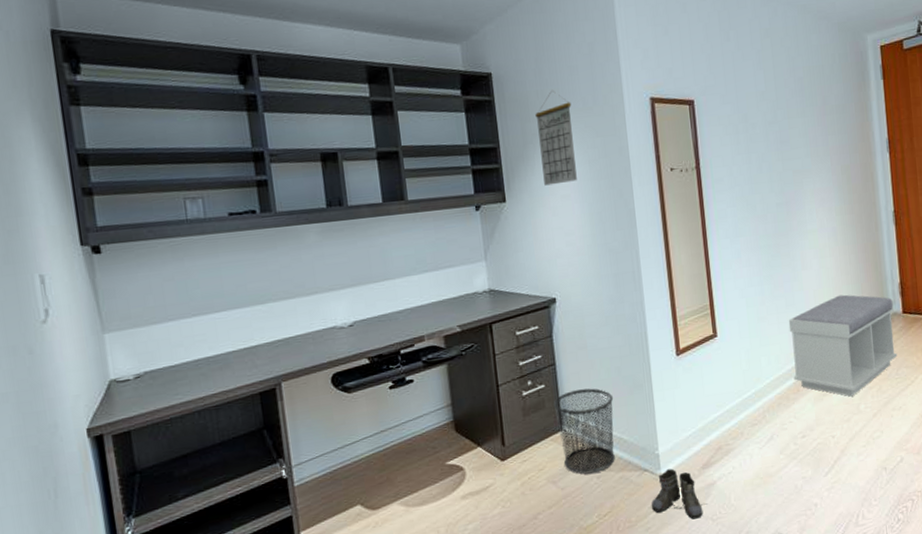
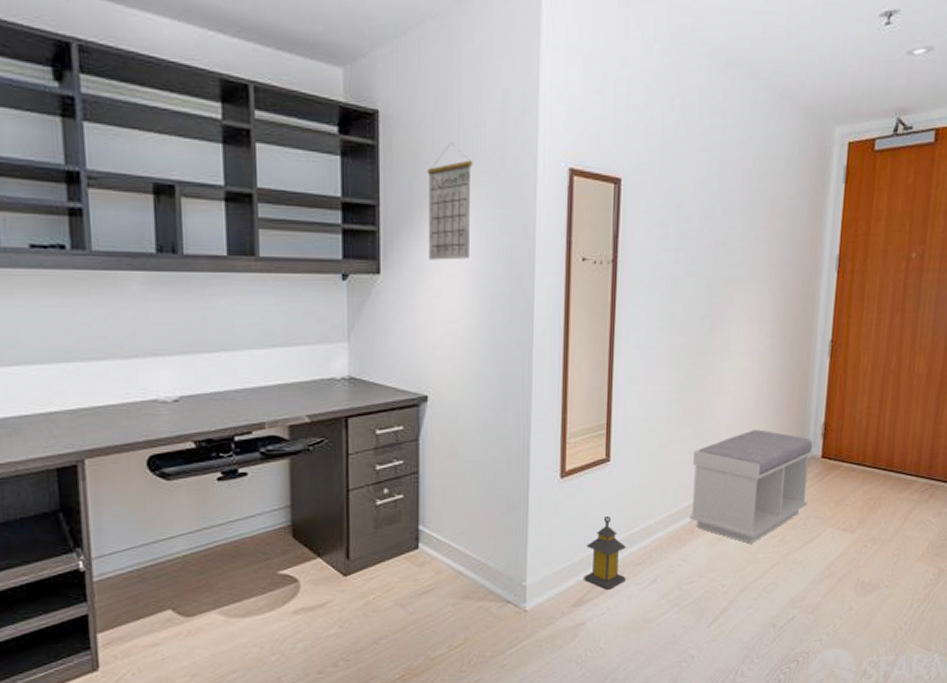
waste bin: present [553,388,615,474] -> none [411,504,482,600]
boots: present [652,468,707,519] -> none [511,603,573,660]
lantern: none [707,385,746,451] -> present [584,516,626,590]

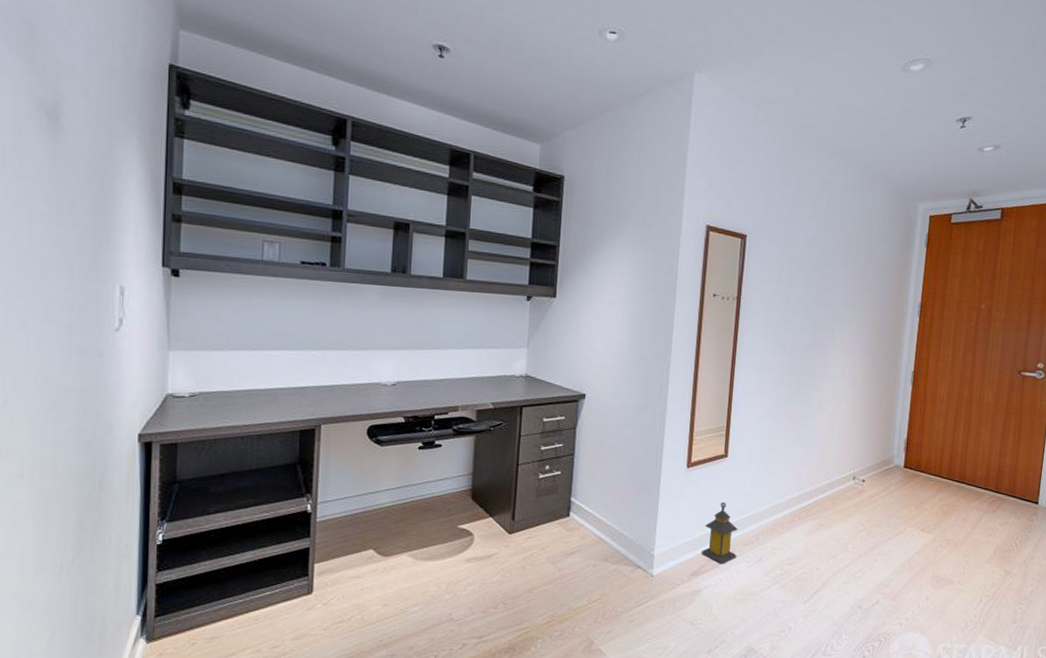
calendar: present [427,142,473,260] -> none [594,202,633,290]
bench: present [689,429,813,544] -> none [791,440,897,535]

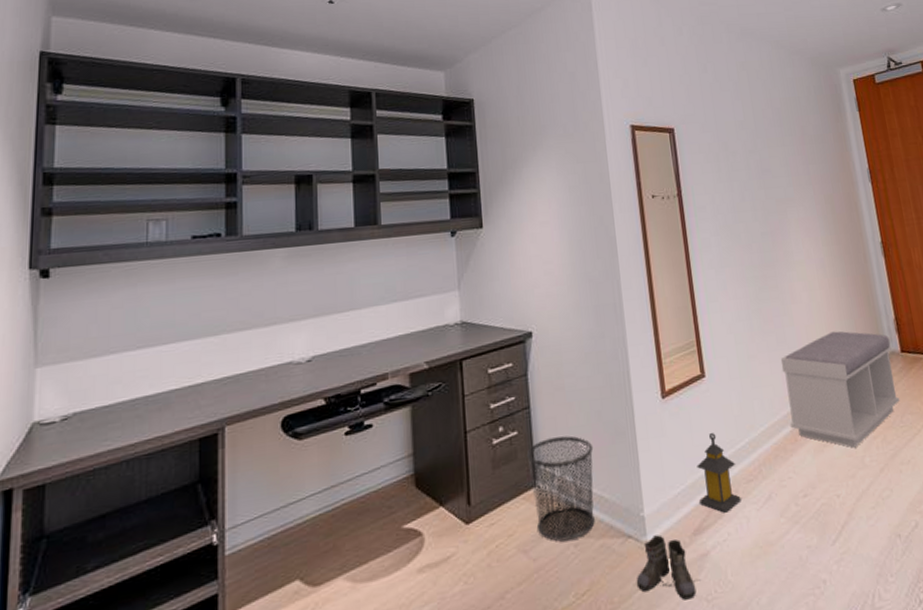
waste bin: none [565,482,622,561] -> present [526,435,595,542]
boots: none [639,570,690,620] -> present [637,535,701,600]
bench: none [791,440,897,535] -> present [780,331,900,448]

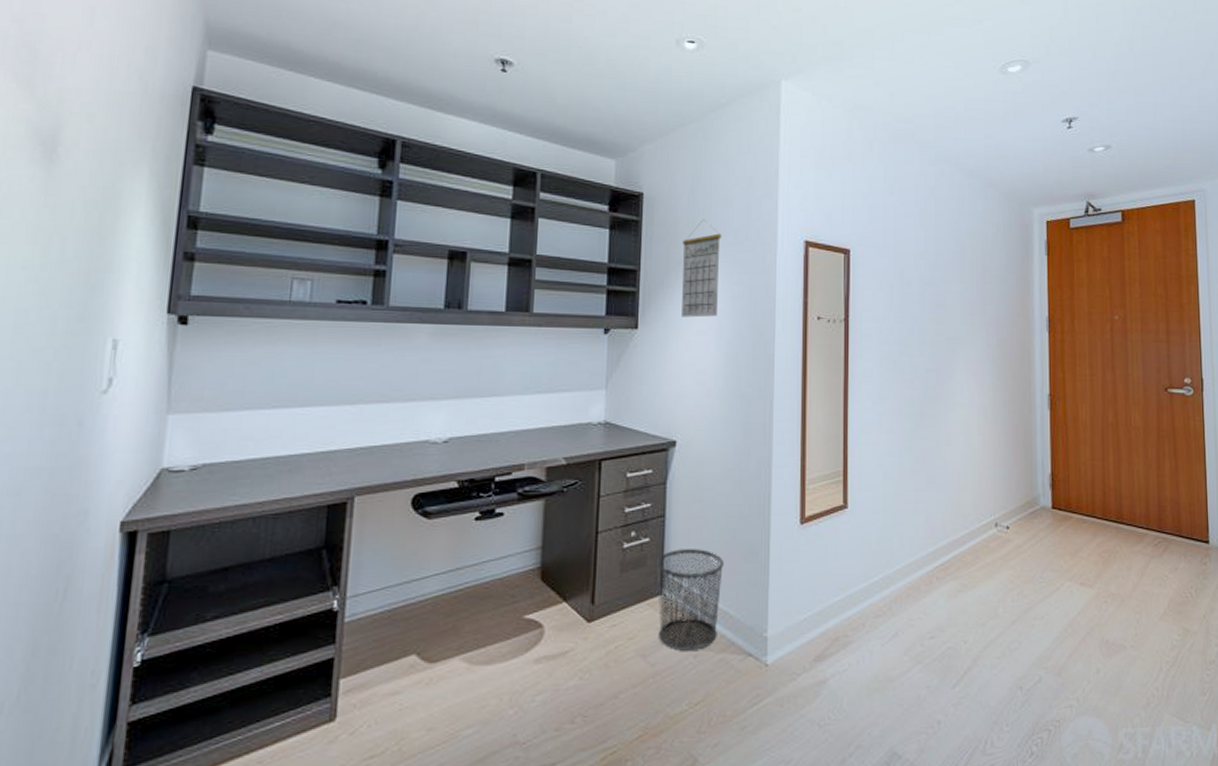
calendar: none [516,116,557,212] -> present [682,219,722,318]
boots: present [637,535,701,600] -> none [752,657,816,722]
lantern: present [697,433,741,513] -> none [825,565,867,644]
bench: present [780,331,900,448] -> none [927,479,1043,597]

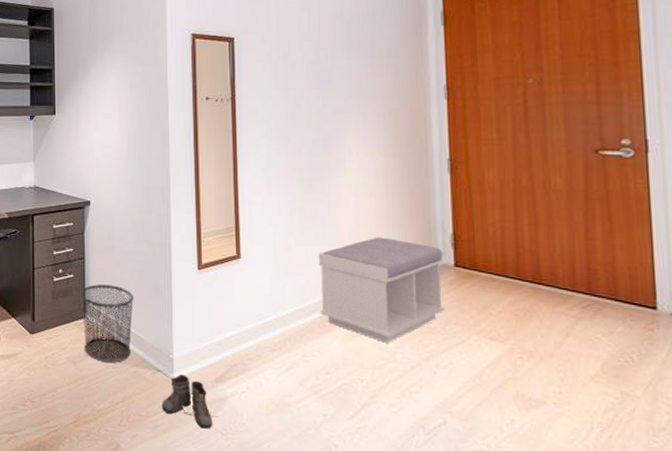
calendar: present [682,219,722,318] -> none [87,24,119,104]
boots: none [752,657,816,722] -> present [162,374,218,429]
bench: none [927,479,1043,597] -> present [318,237,446,343]

